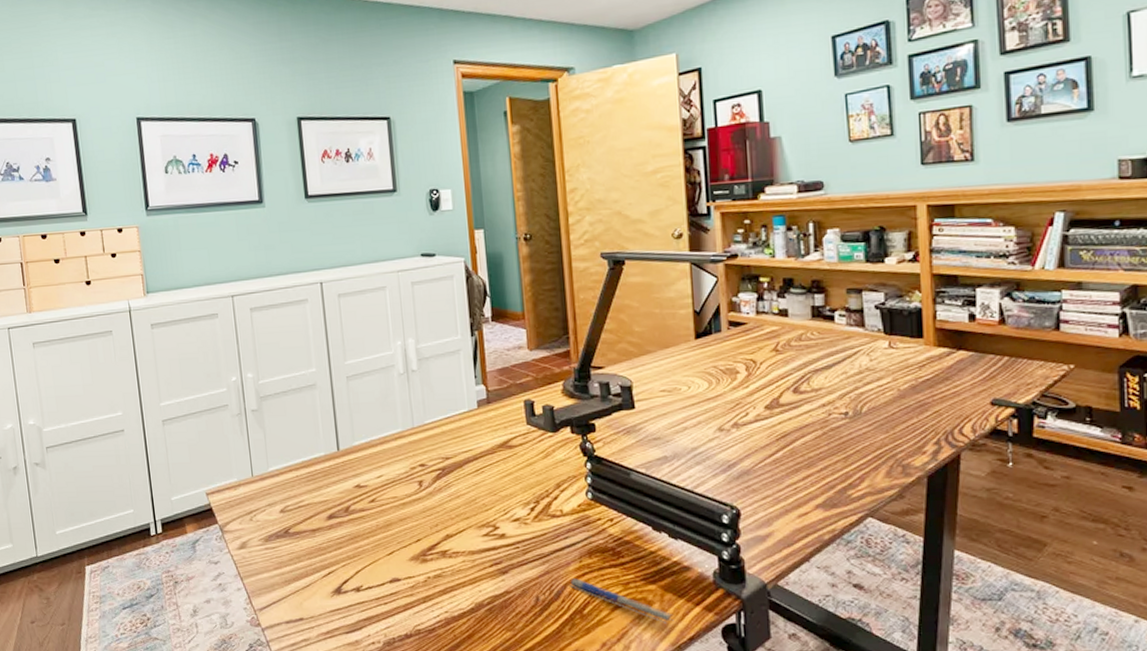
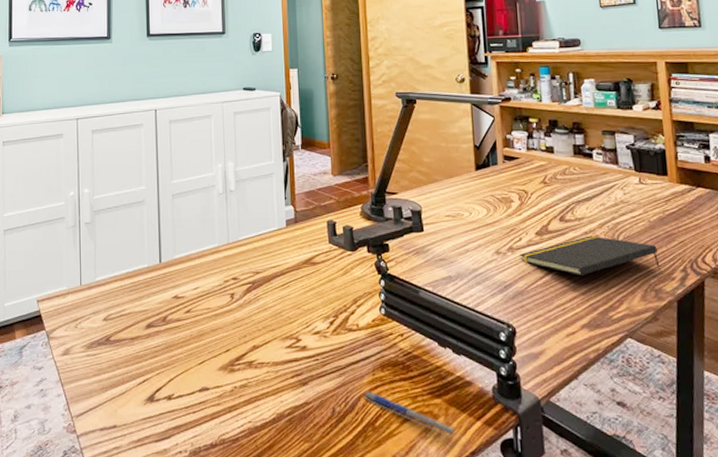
notepad: none [746,407,909,452] -> present [520,235,660,275]

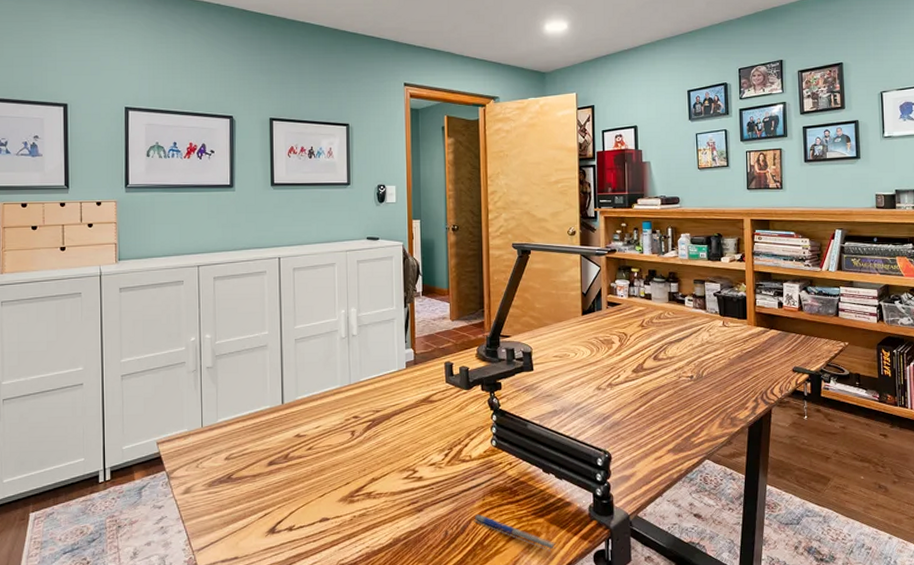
notepad: present [520,235,660,275] -> none [618,372,736,407]

